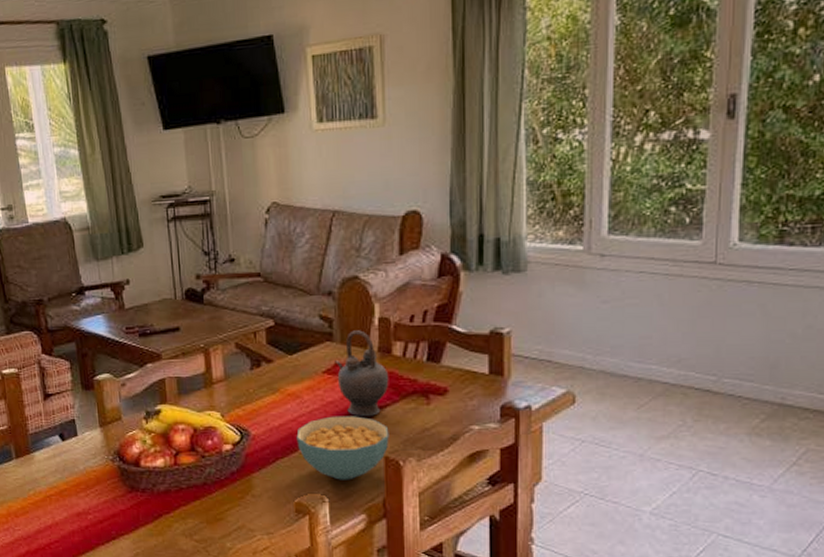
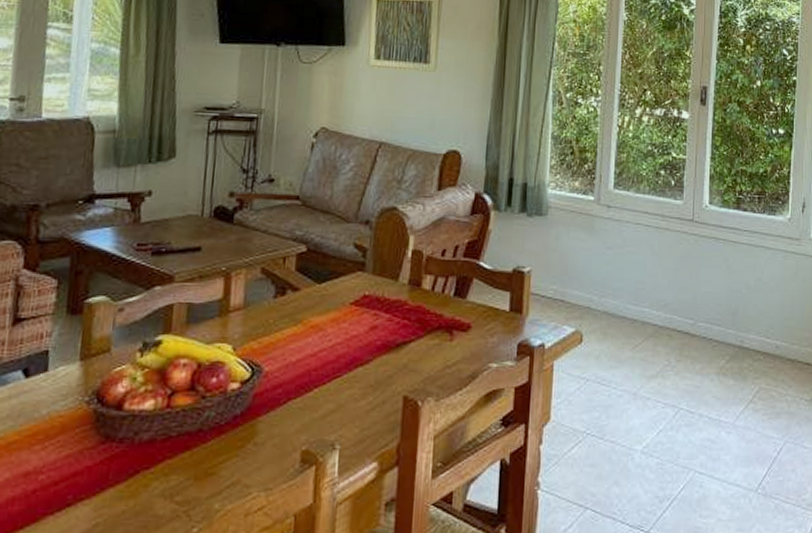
cereal bowl: present [296,416,389,480] -> none [313,351,411,423]
teapot: present [335,330,389,416] -> none [364,261,417,352]

